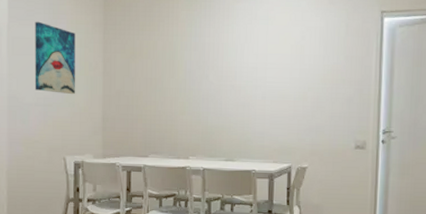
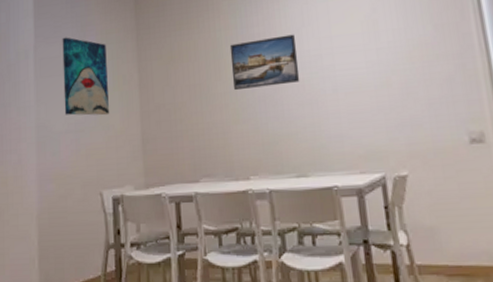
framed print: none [183,47,238,88] -> present [229,34,300,91]

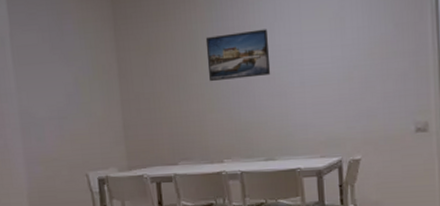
wall art: present [62,37,109,116] -> none [38,25,91,103]

